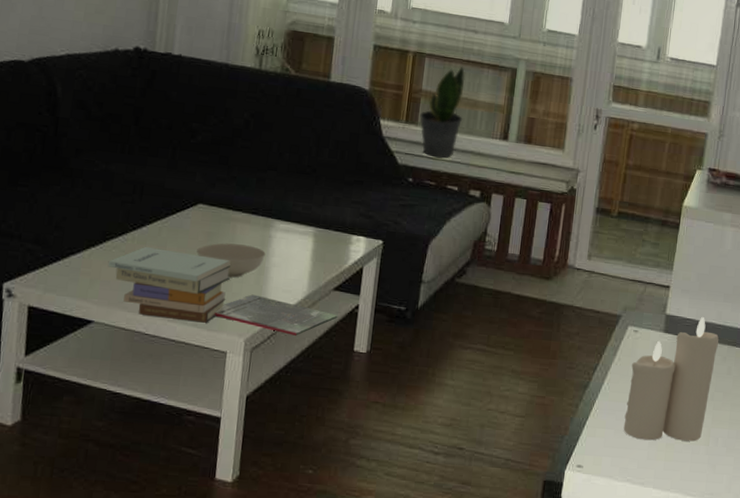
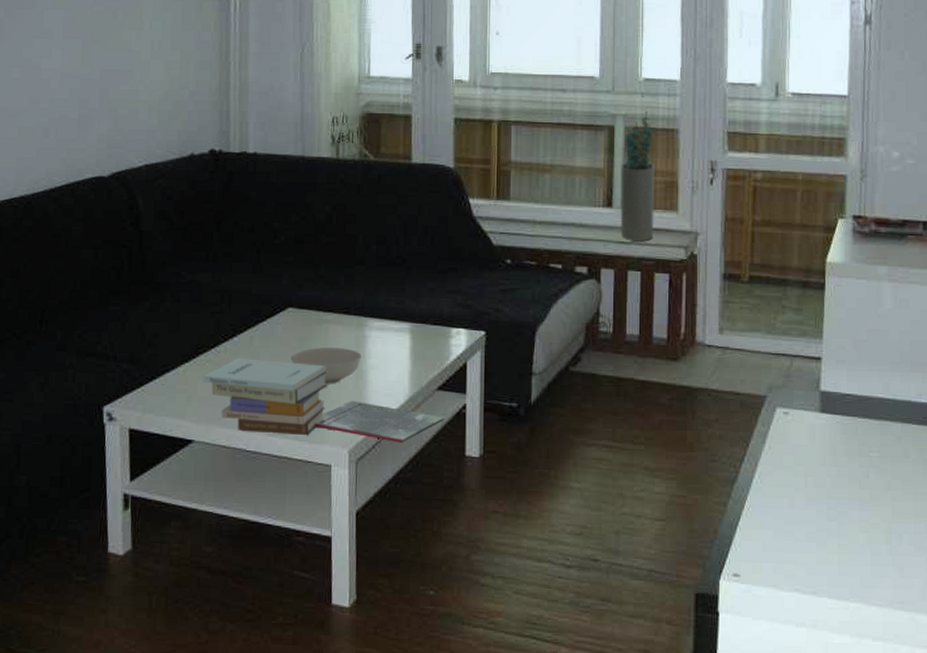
potted plant: present [420,66,465,158] -> none [512,130,560,234]
vase: none [512,59,551,174] -> present [620,111,655,242]
candle: present [623,316,719,442] -> none [783,390,890,541]

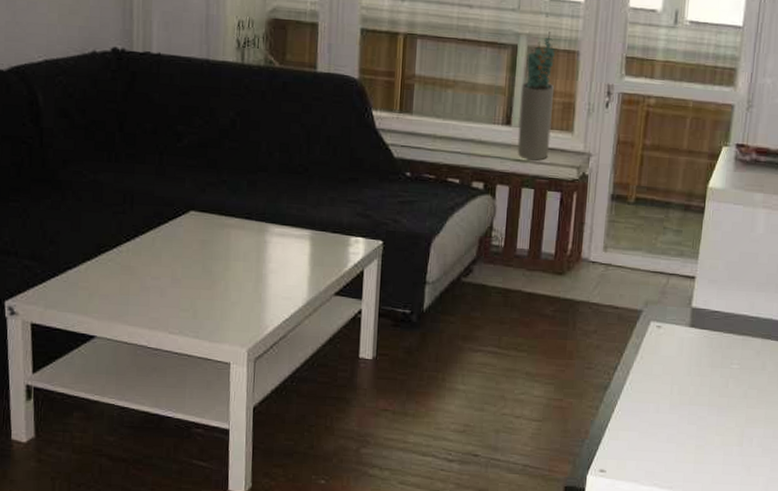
books: present [202,357,328,435] -> none [104,257,228,334]
bowl: present [290,347,362,384] -> none [192,250,262,287]
magazine: present [314,401,445,443] -> none [215,303,341,344]

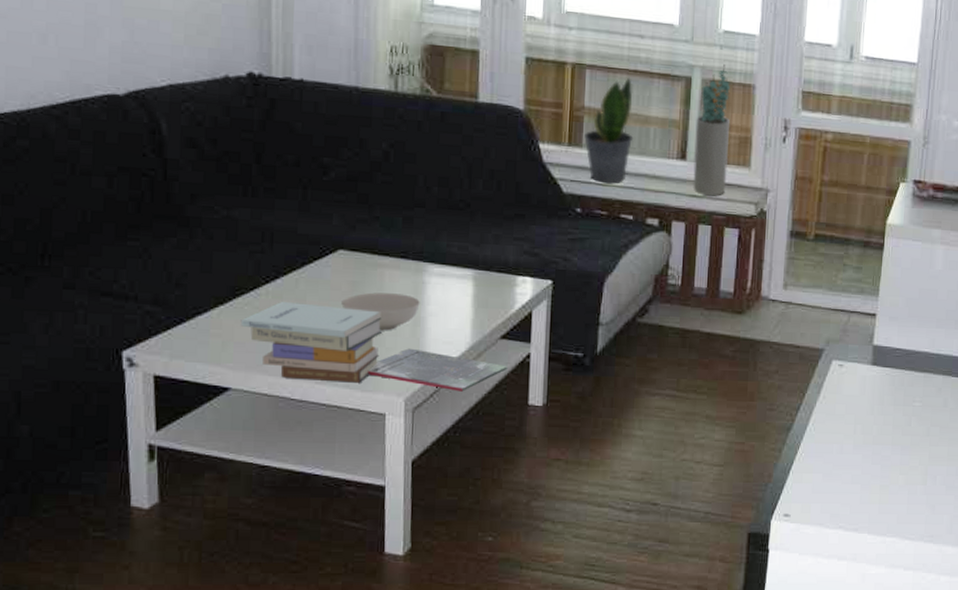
books: none [104,257,228,334] -> present [240,301,382,383]
bowl: none [192,250,262,287] -> present [341,292,420,331]
magazine: none [215,303,341,344] -> present [367,348,508,392]
potted plant: none [414,46,461,149] -> present [584,77,634,184]

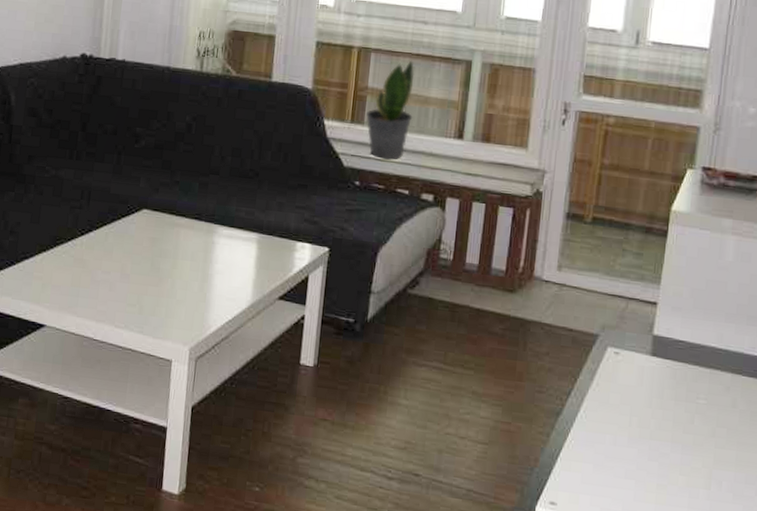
books: present [240,301,382,383] -> none [58,251,176,330]
bowl: present [341,292,420,331] -> none [142,249,209,285]
magazine: present [367,348,508,392] -> none [159,302,283,346]
vase: present [693,64,731,196] -> none [468,49,511,176]

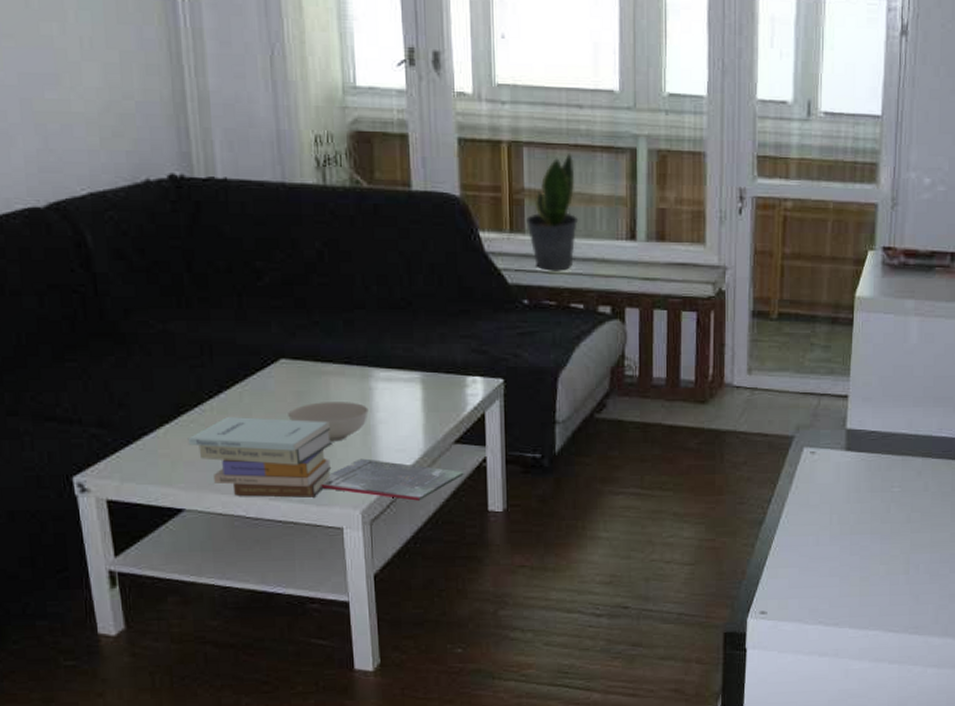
books: none [58,251,176,330] -> present [187,416,332,498]
bowl: none [142,249,209,285] -> present [288,402,369,442]
magazine: none [159,302,283,346] -> present [321,458,464,501]

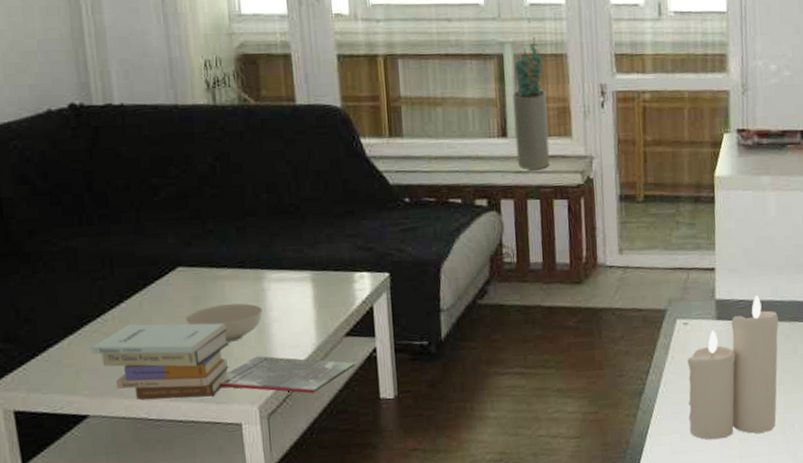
potted plant: present [526,152,579,271] -> none [404,62,453,171]
vase: none [644,131,682,278] -> present [512,37,550,171]
candle: none [809,427,912,576] -> present [687,295,779,440]

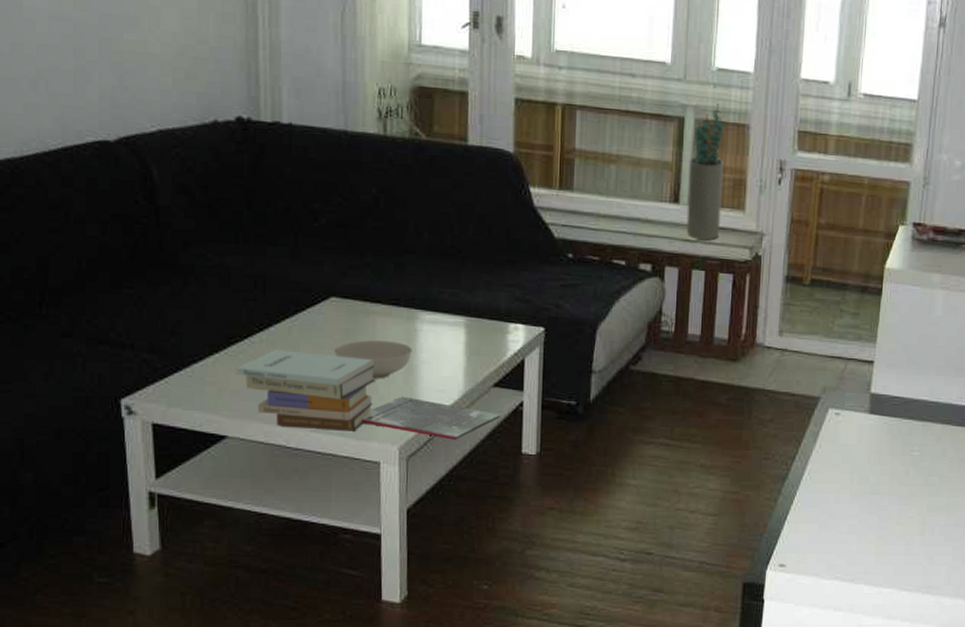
candle: present [687,295,779,440] -> none [828,393,932,534]

